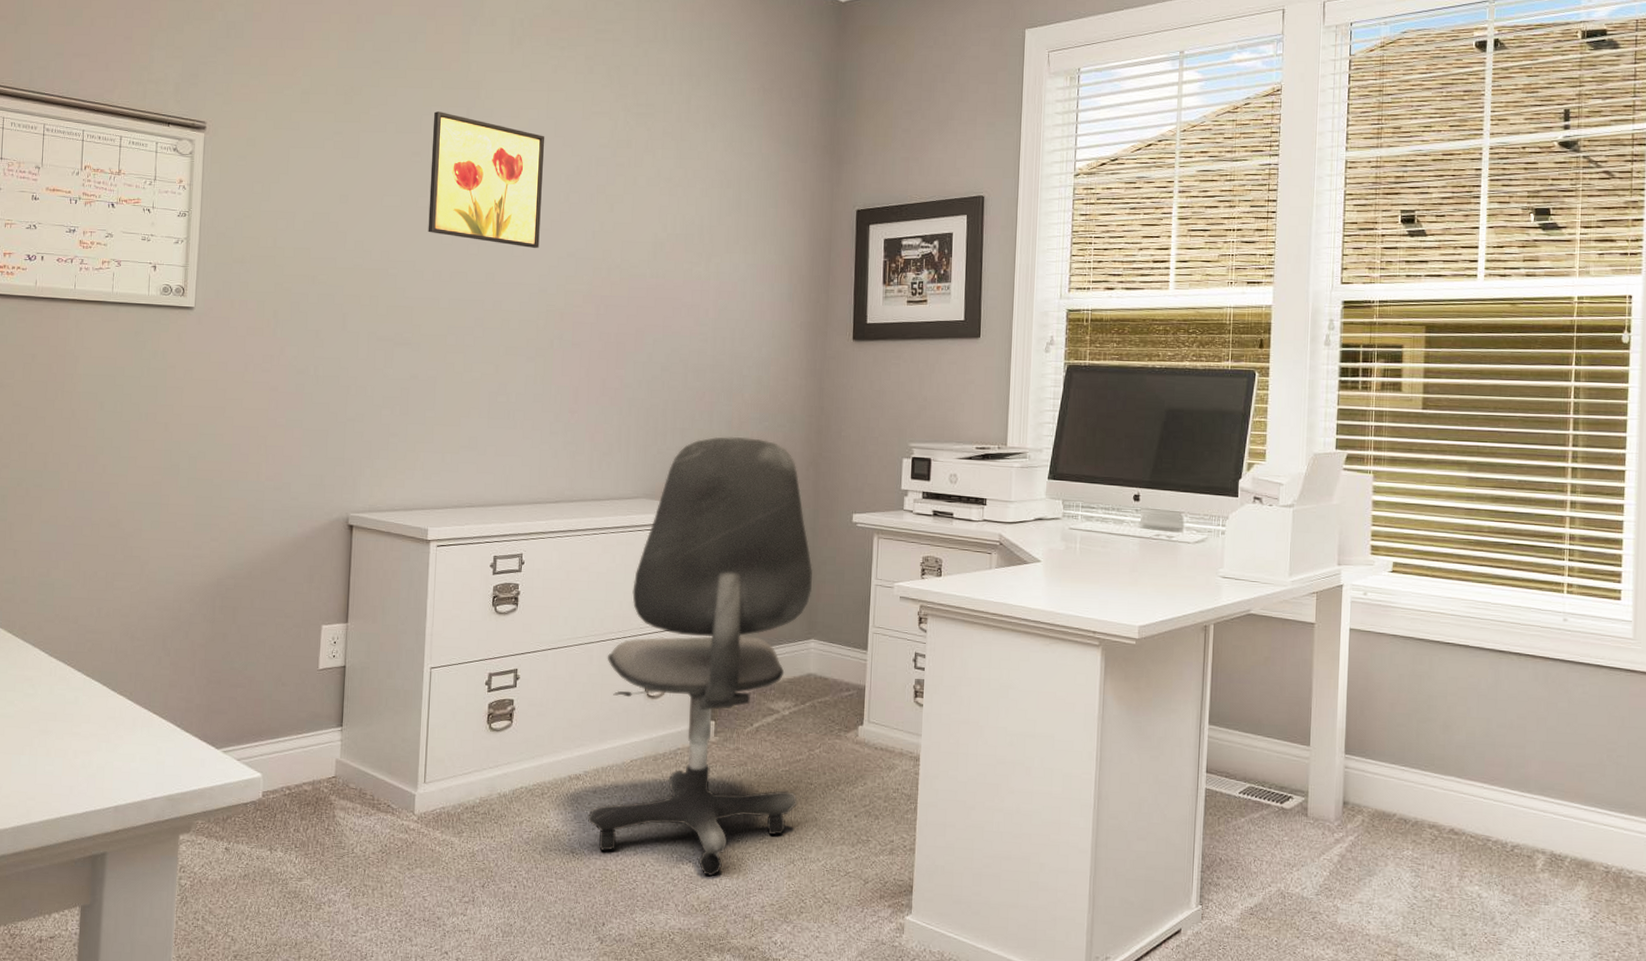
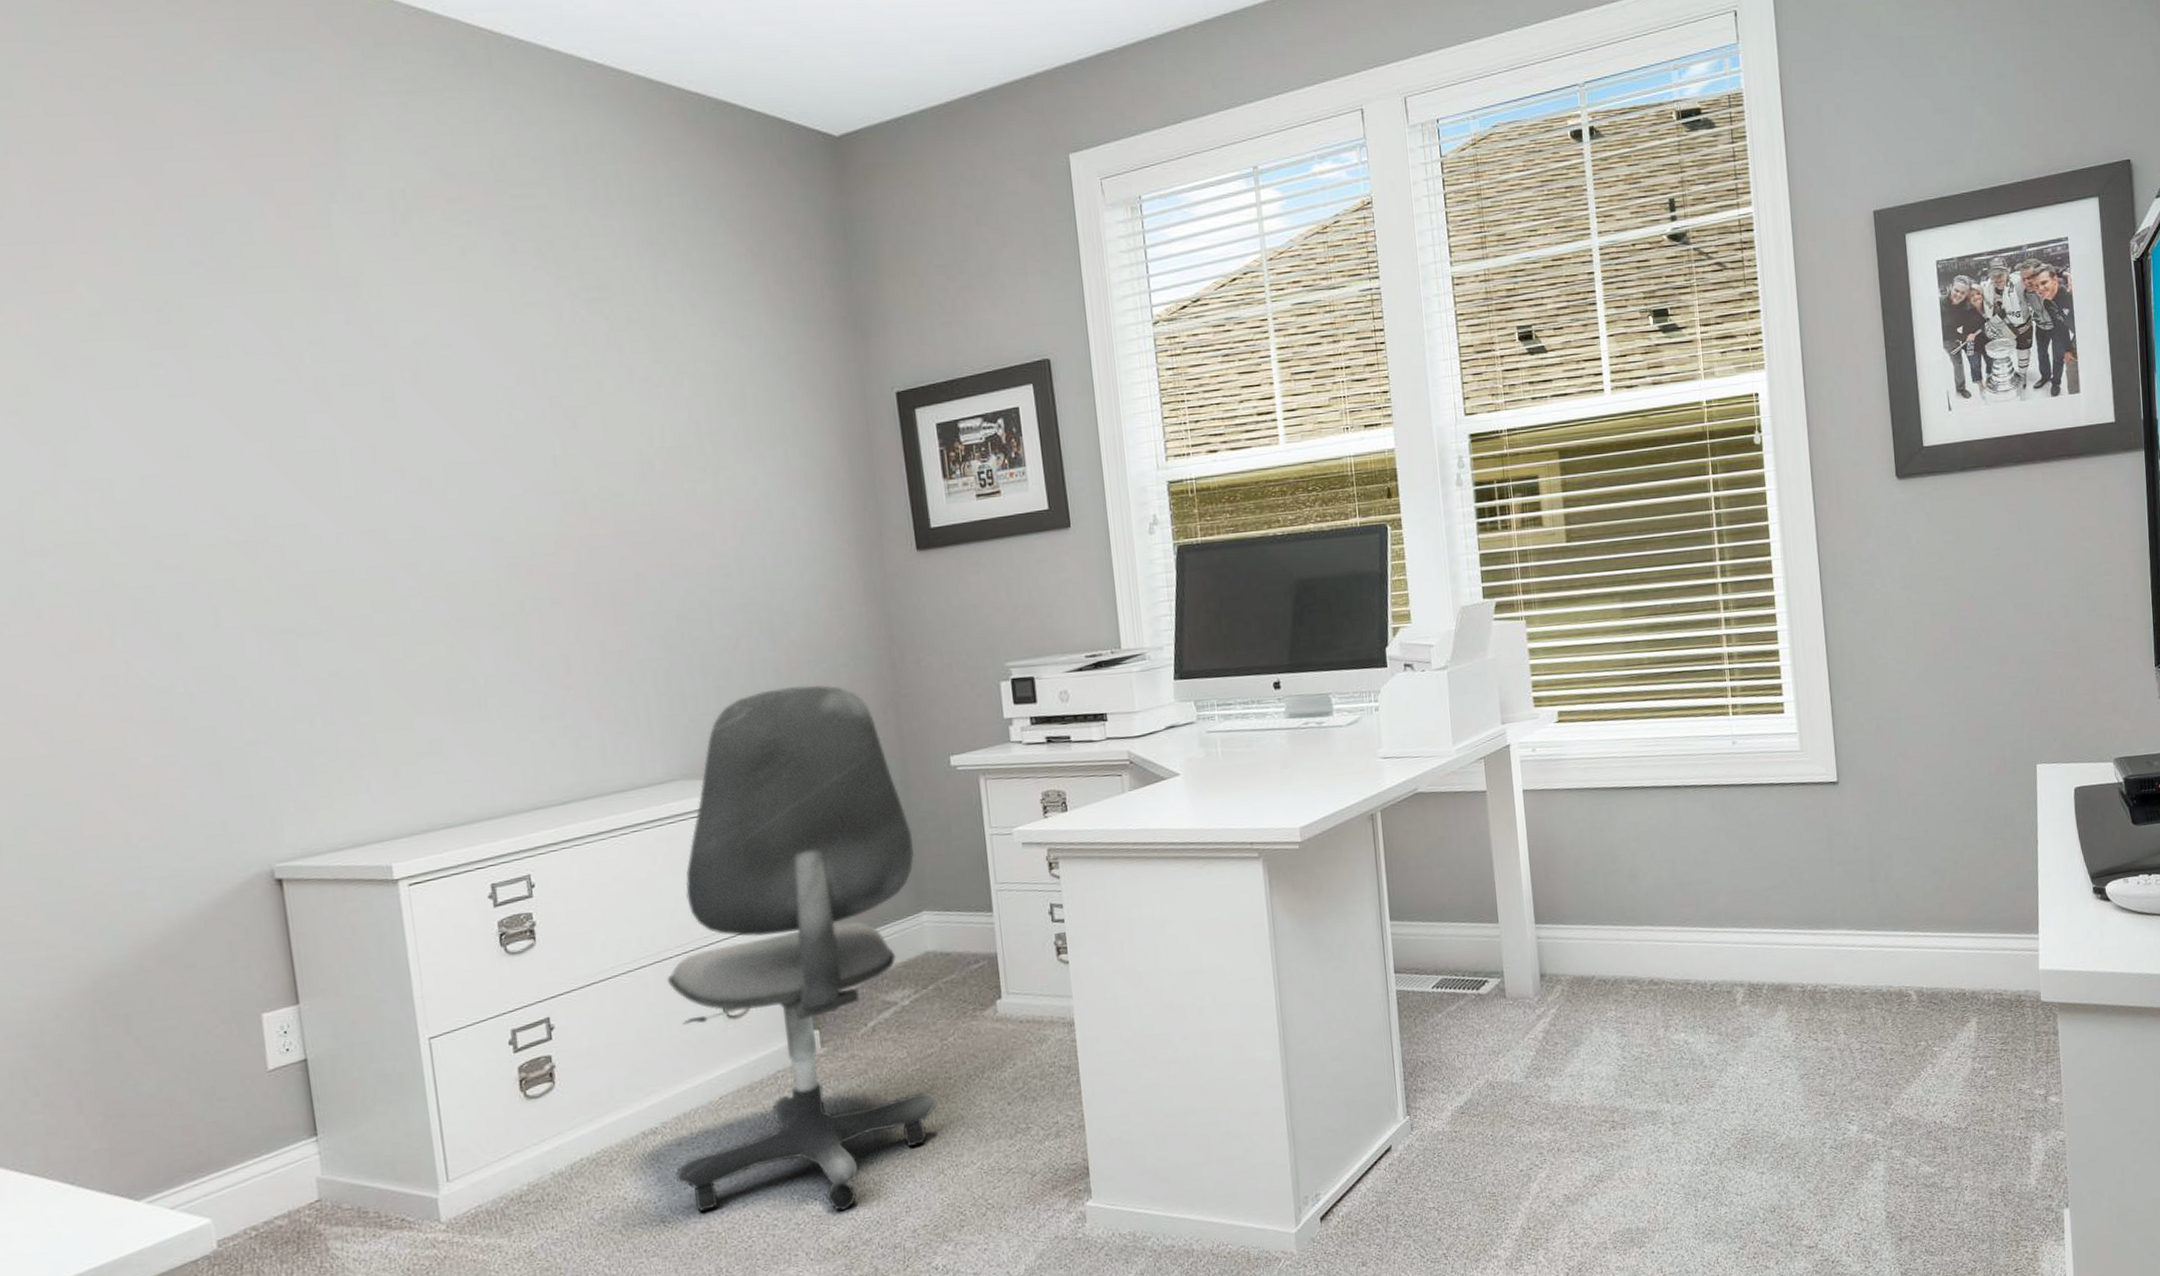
wall art: present [428,111,545,248] -> none [297,322,482,488]

